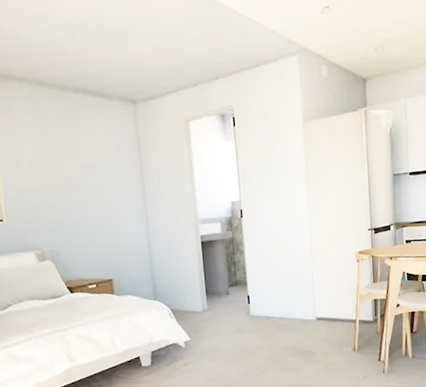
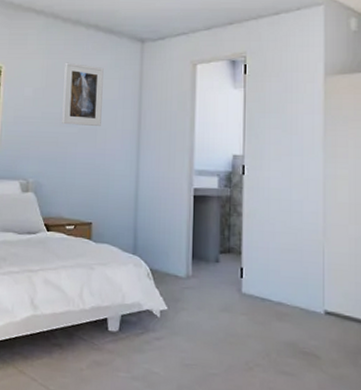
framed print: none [59,130,106,193] -> present [62,62,104,127]

